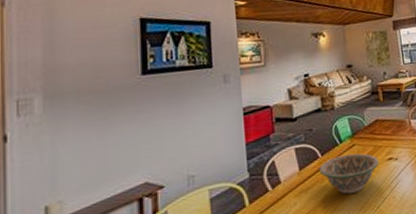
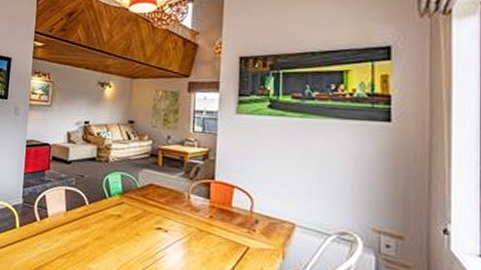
decorative bowl: present [319,153,379,194] -> none [84,209,146,251]

